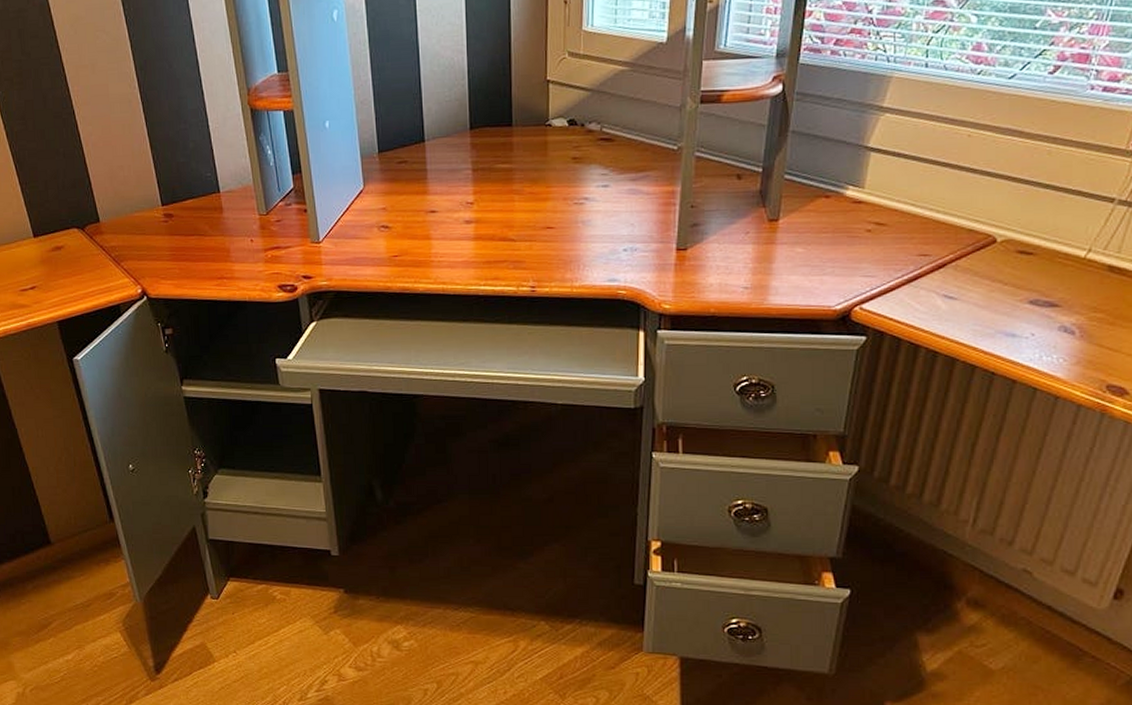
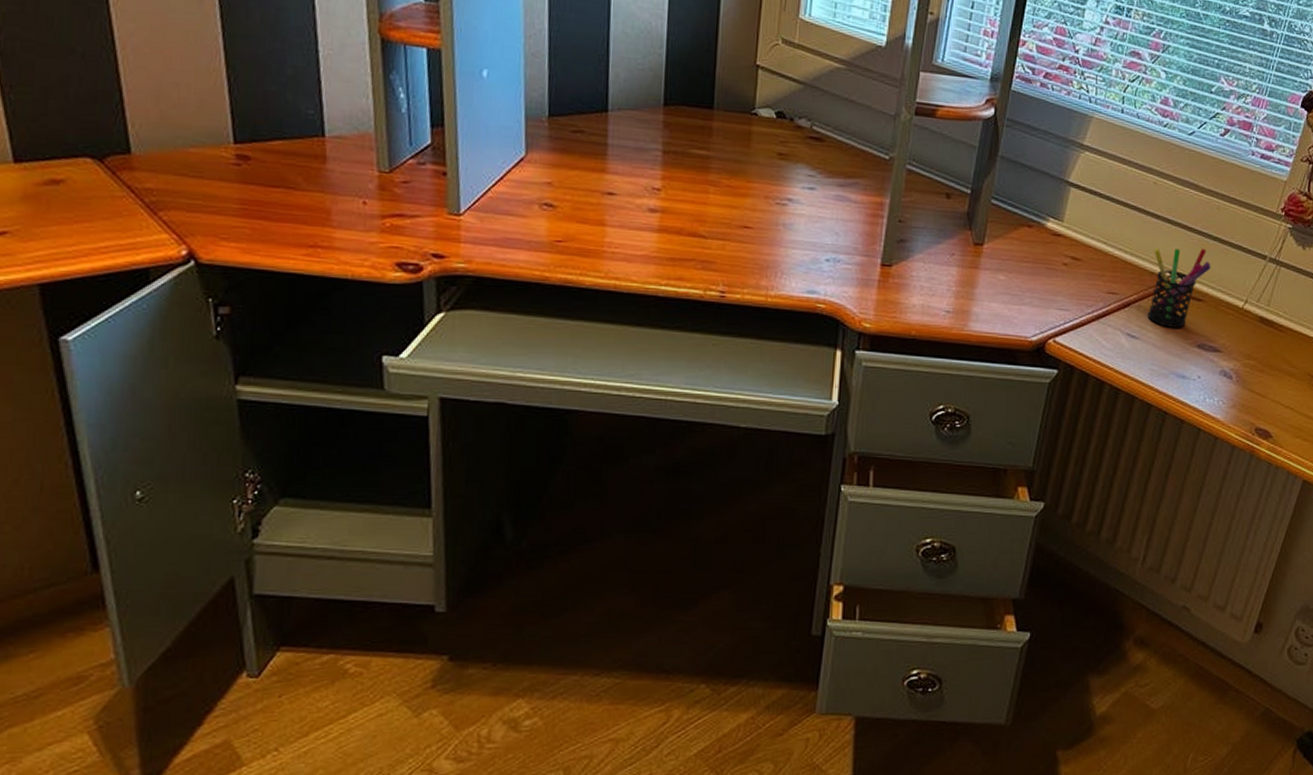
pen holder: none [967,197,1043,285] -> present [1147,248,1211,328]

